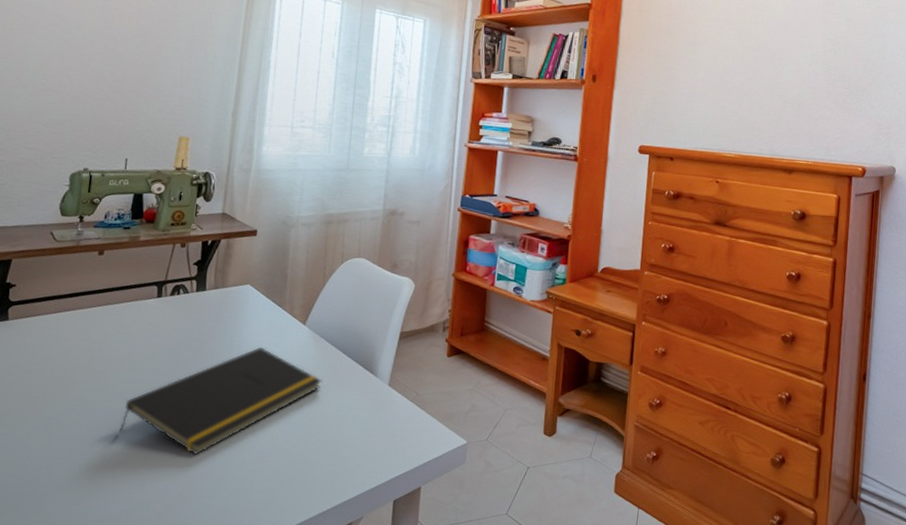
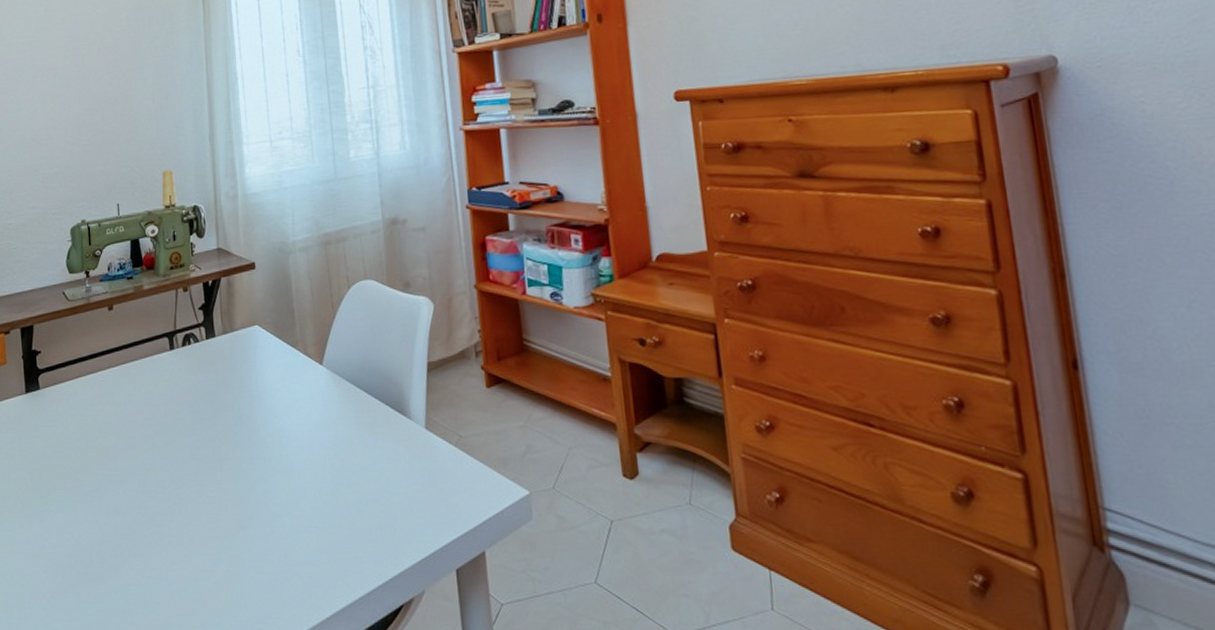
notepad: present [119,347,322,456] -> none [157,396,352,525]

